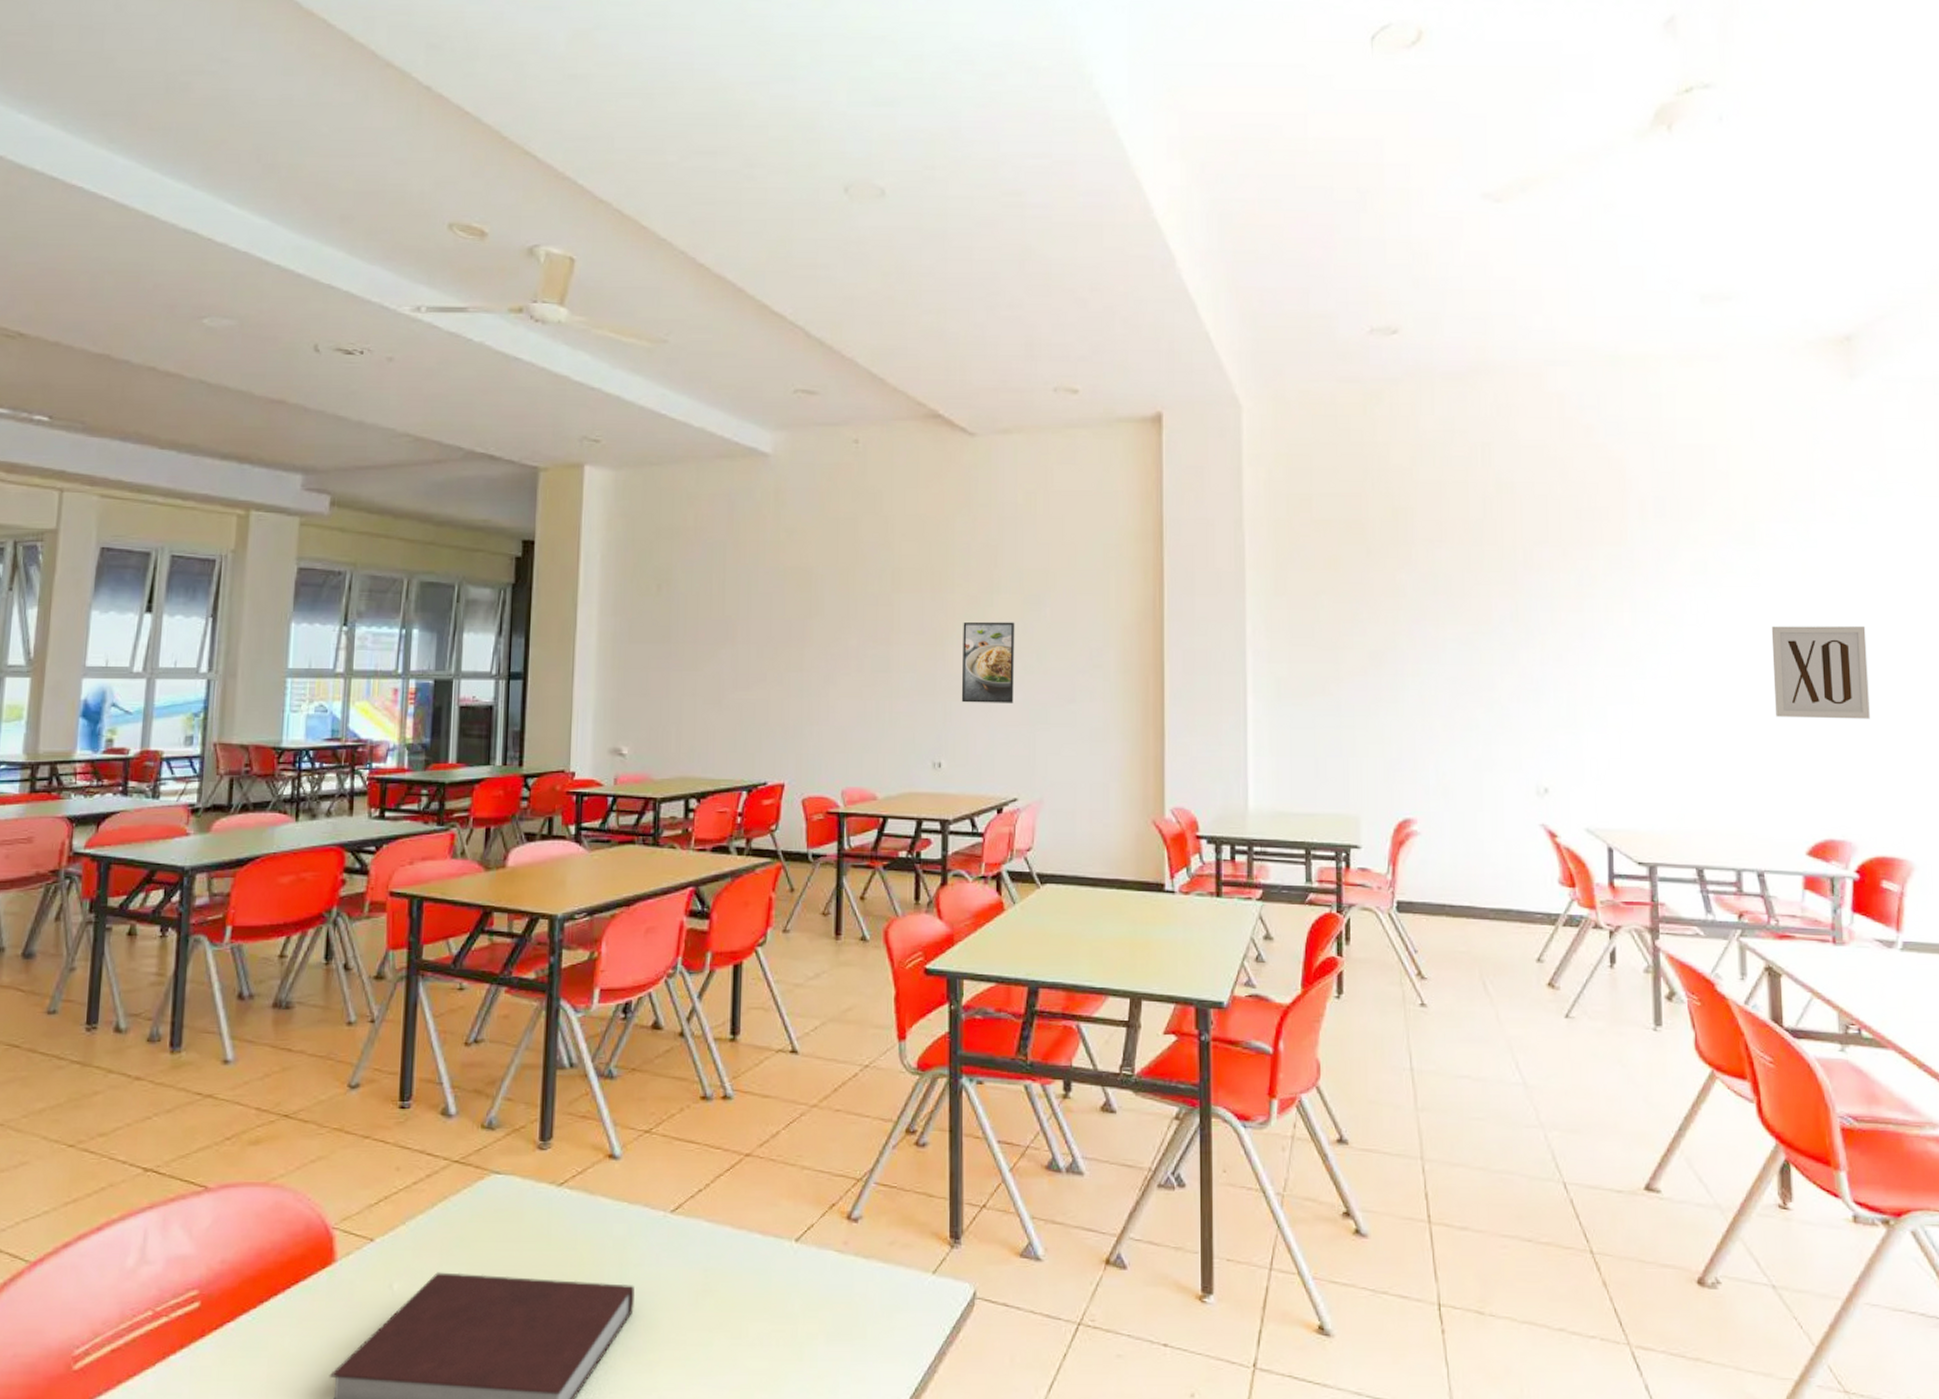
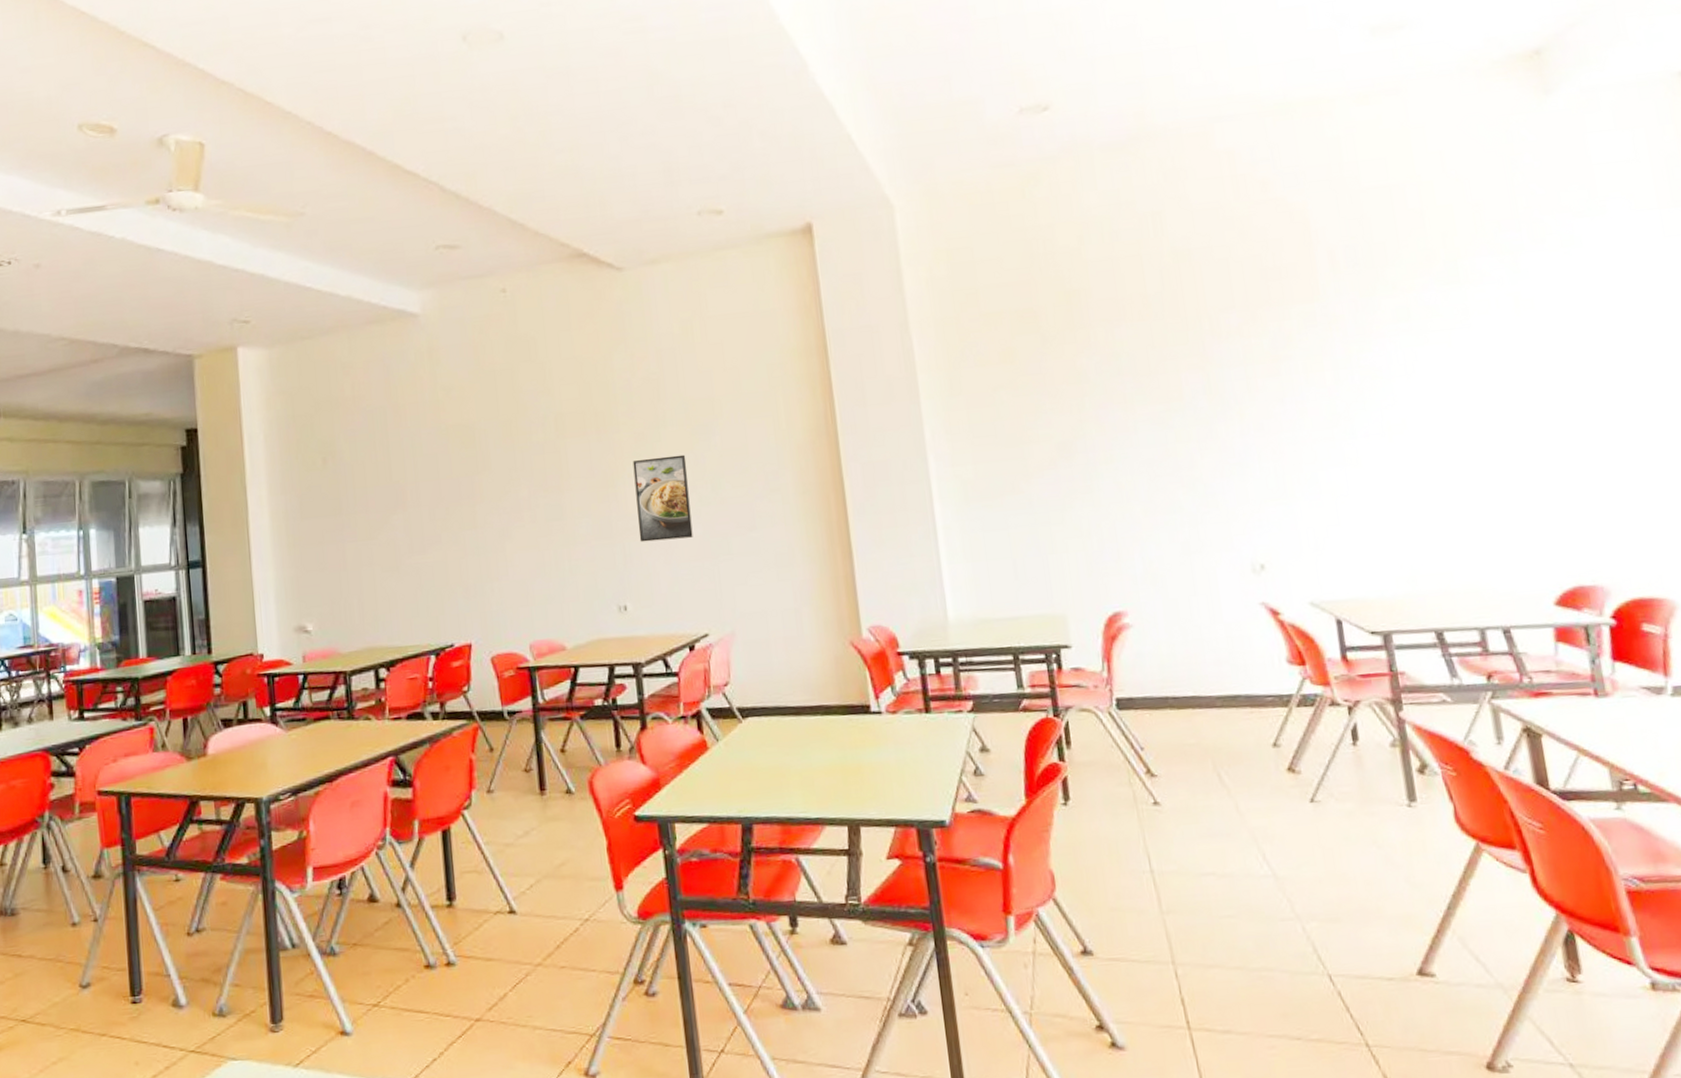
wall art: present [1771,626,1870,719] -> none [1488,356,1609,463]

